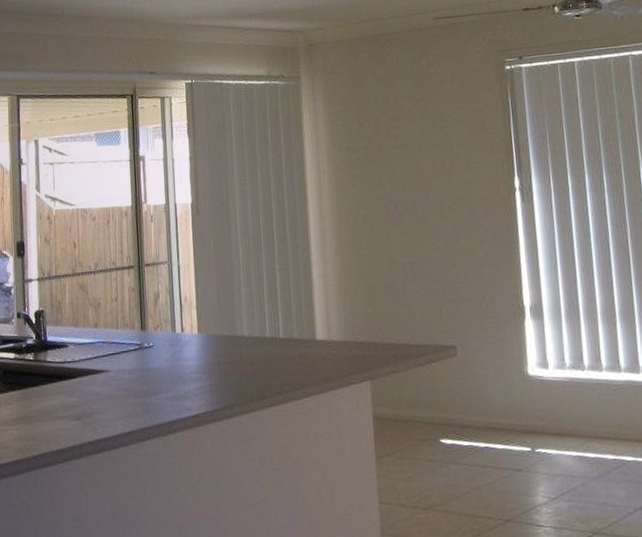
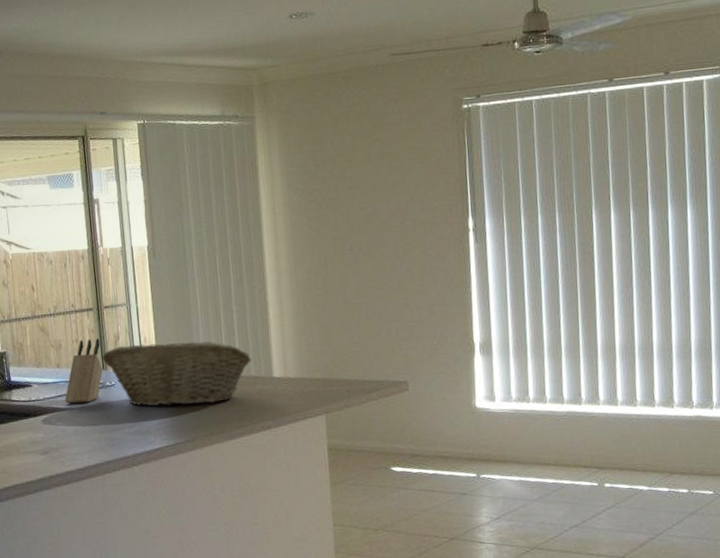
knife block: none [101,297,142,365] -> present [64,338,103,403]
fruit basket: none [142,301,295,370] -> present [103,341,252,407]

